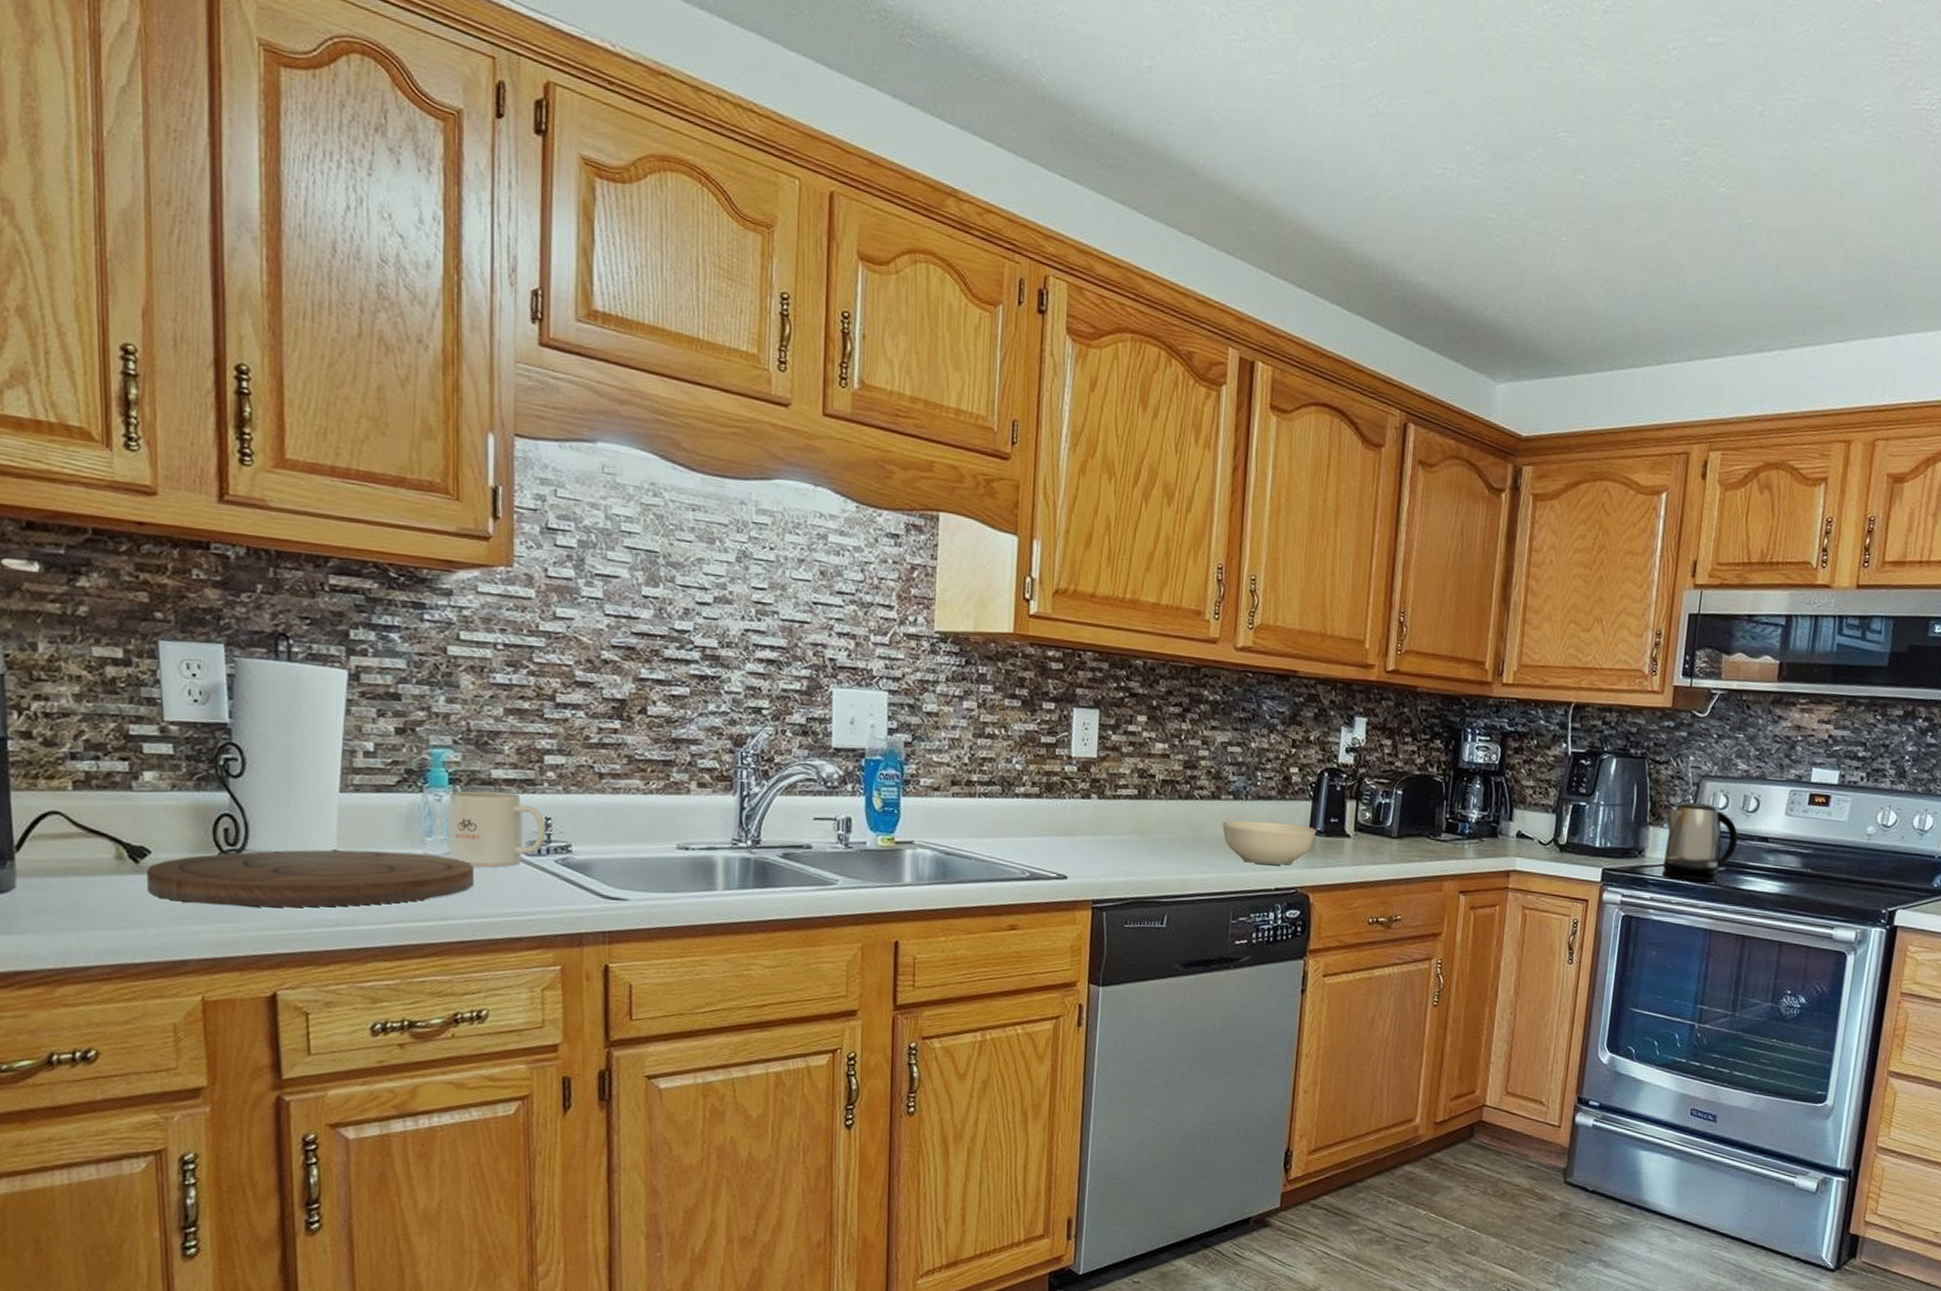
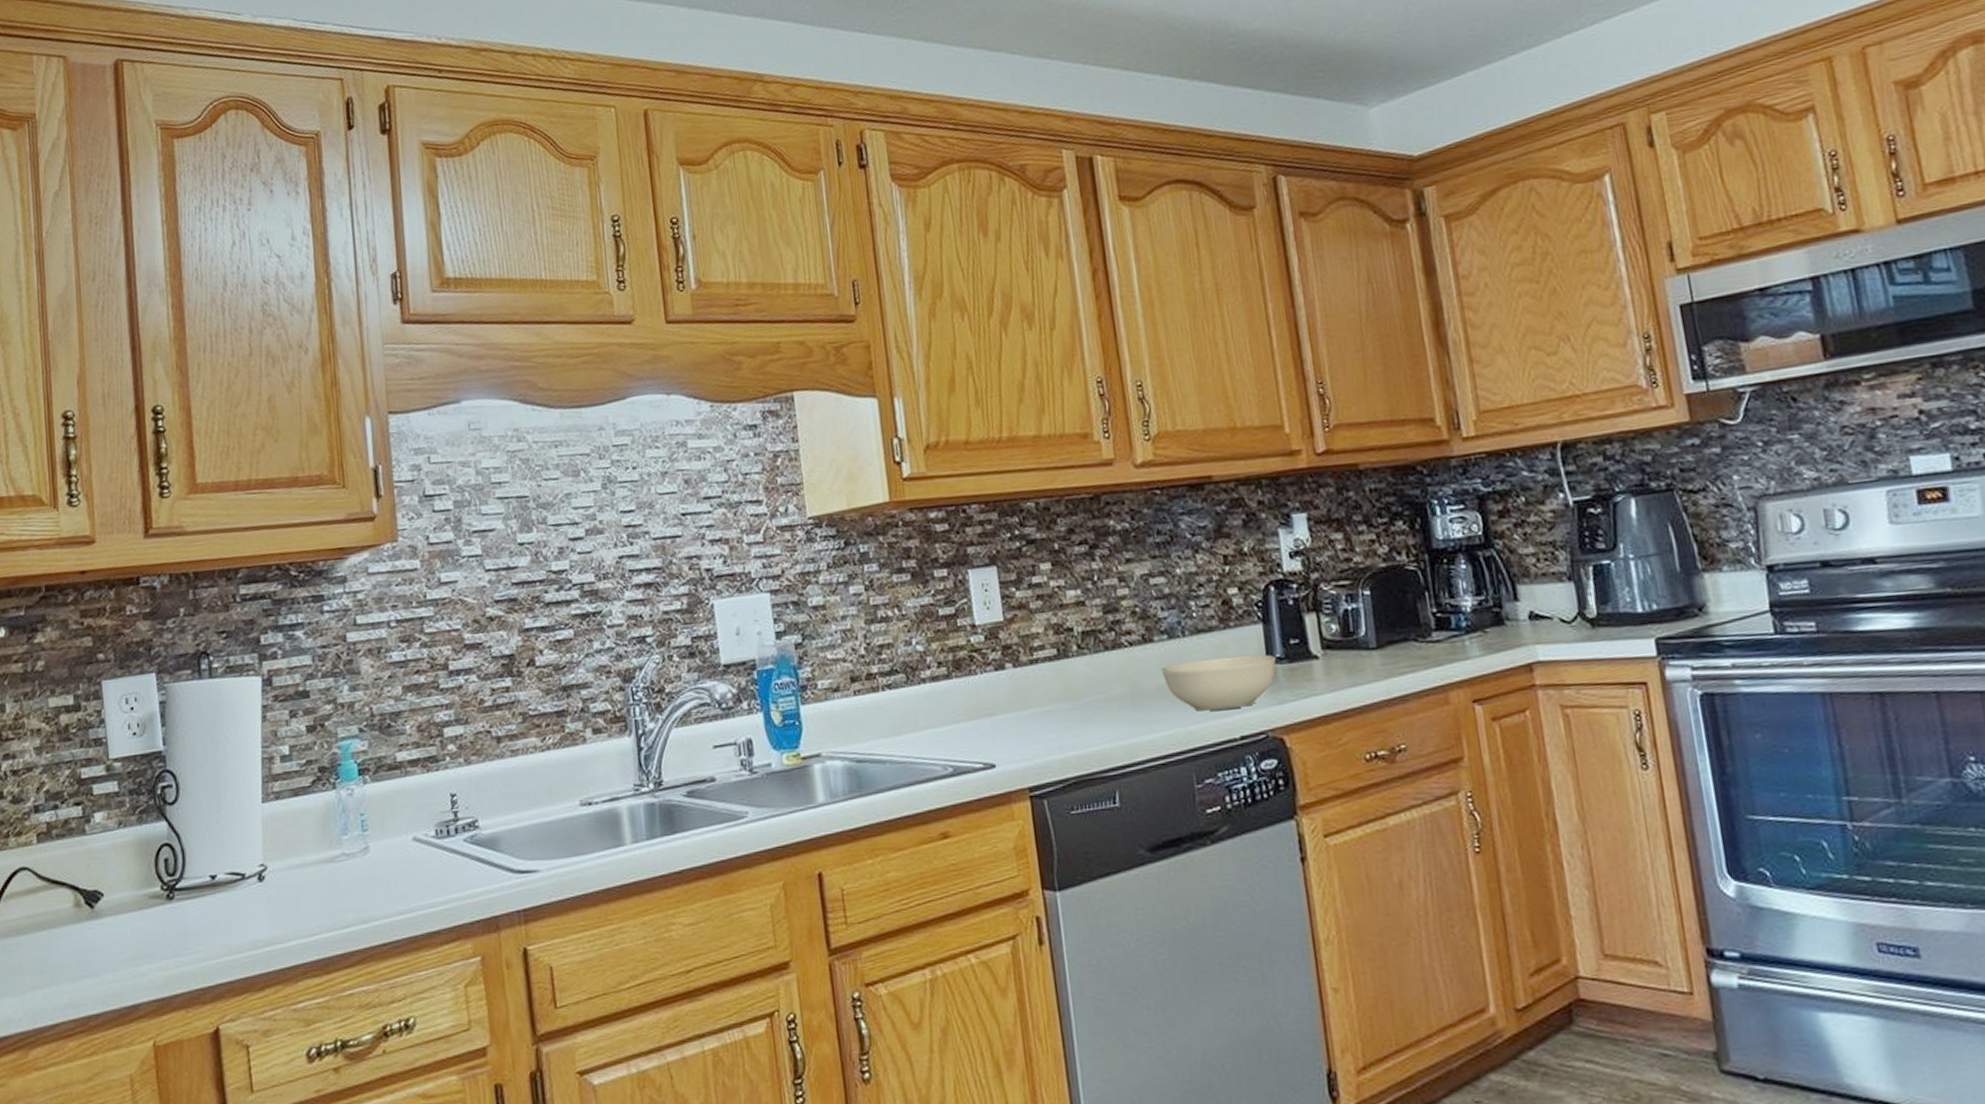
cutting board: present [146,849,474,908] -> none [100,853,390,943]
mug: present [446,791,546,868] -> none [359,774,453,860]
kettle: present [1661,802,1738,884] -> none [1722,530,1833,637]

